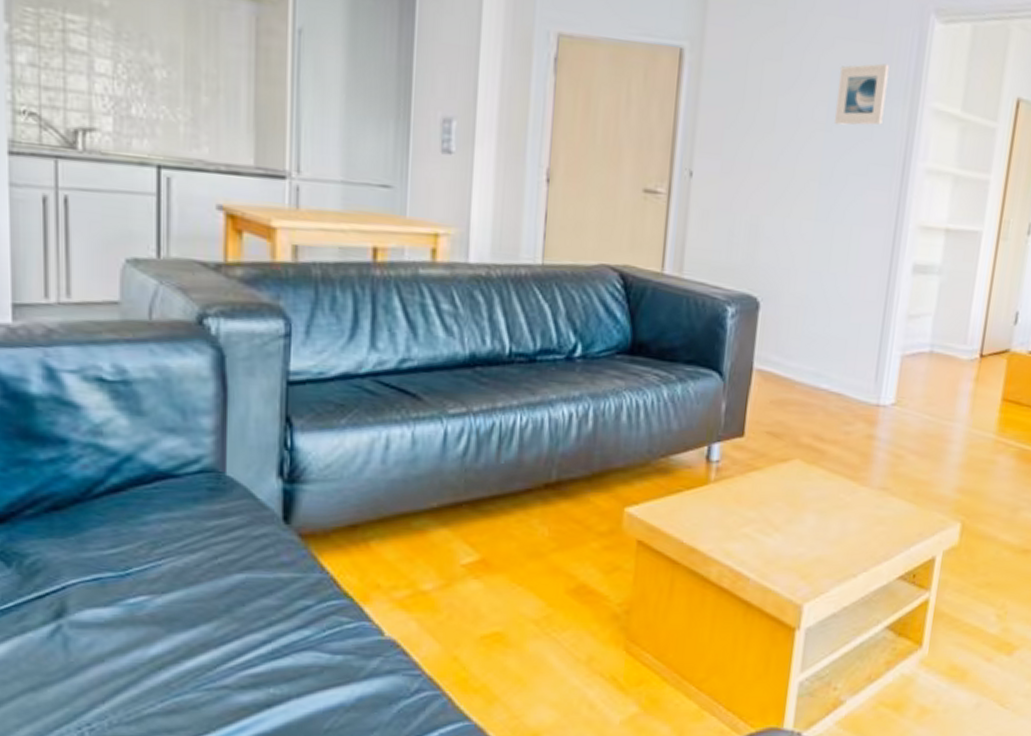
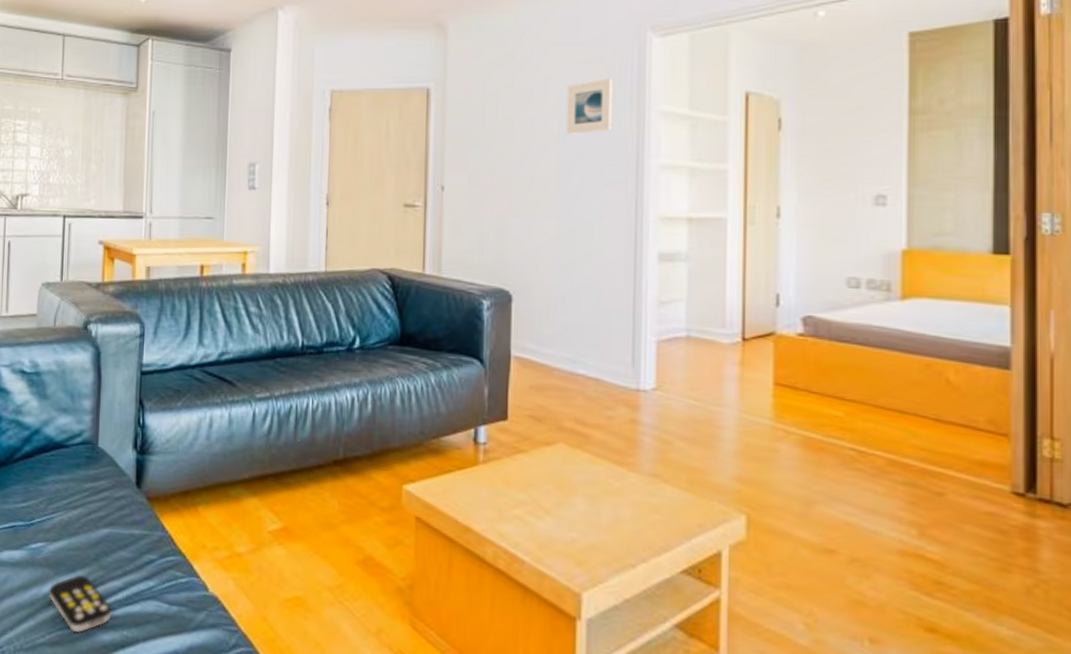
remote control: none [158,630,252,697] -> present [48,575,112,634]

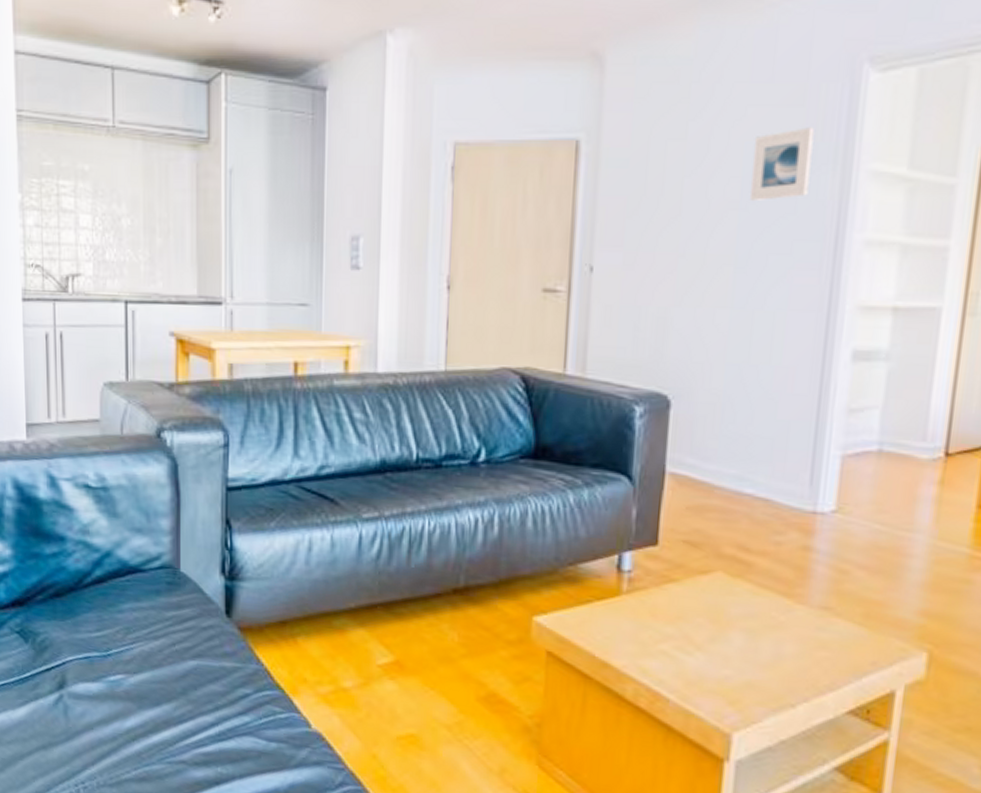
remote control: present [48,575,112,634] -> none [131,709,204,770]

